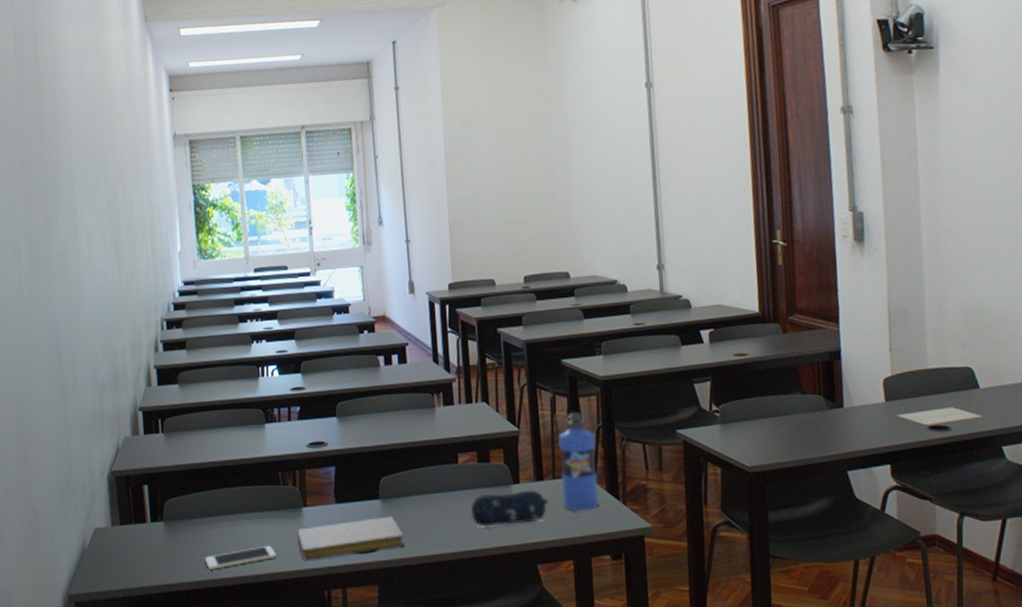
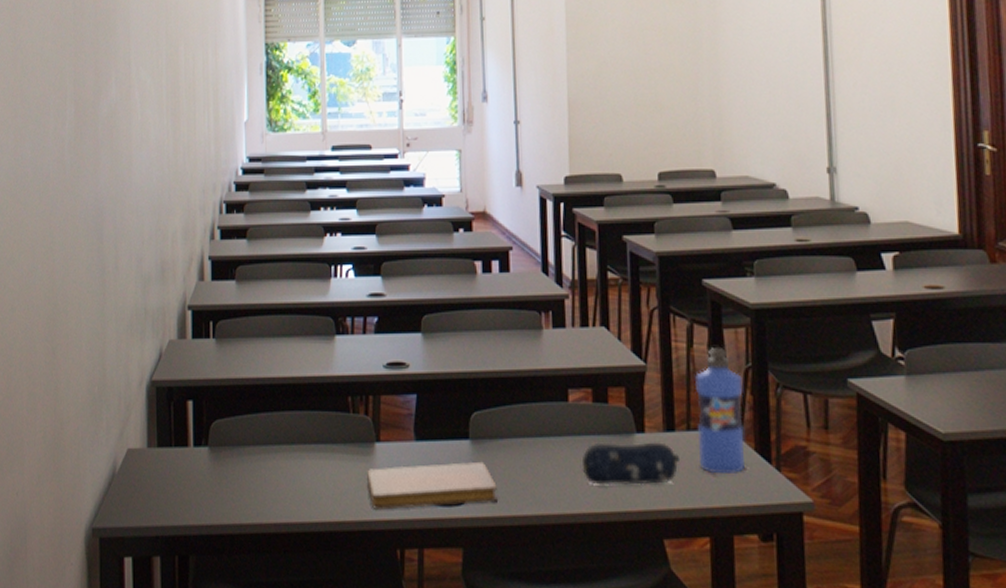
cell phone: present [205,545,277,570] -> none [255,486,341,511]

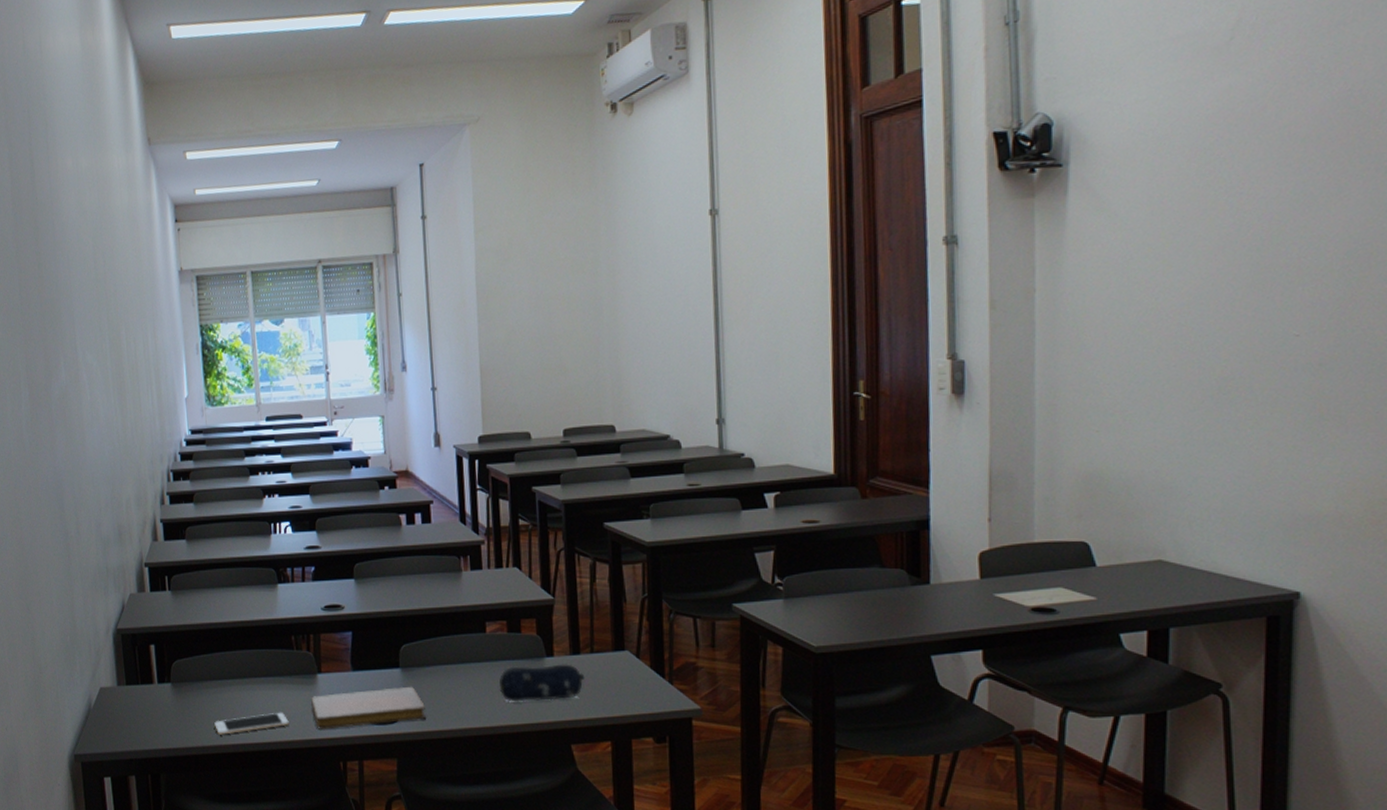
cell phone: none [255,486,341,511] -> present [214,712,289,735]
water bottle: present [695,346,745,475] -> none [598,580,642,689]

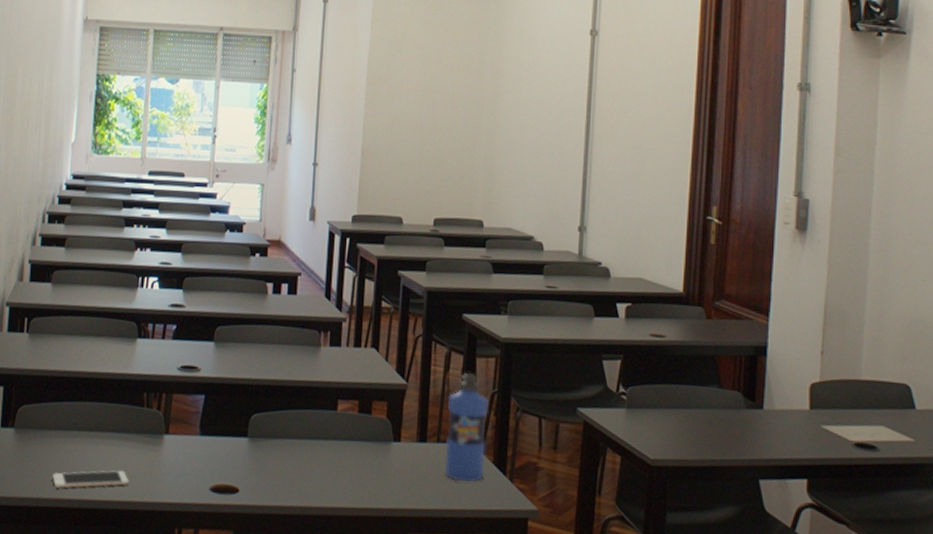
notebook: present [311,686,427,729] -> none [154,456,269,494]
pencil case: present [499,664,585,702] -> none [343,447,429,487]
water bottle: none [598,580,642,689] -> present [444,372,489,482]

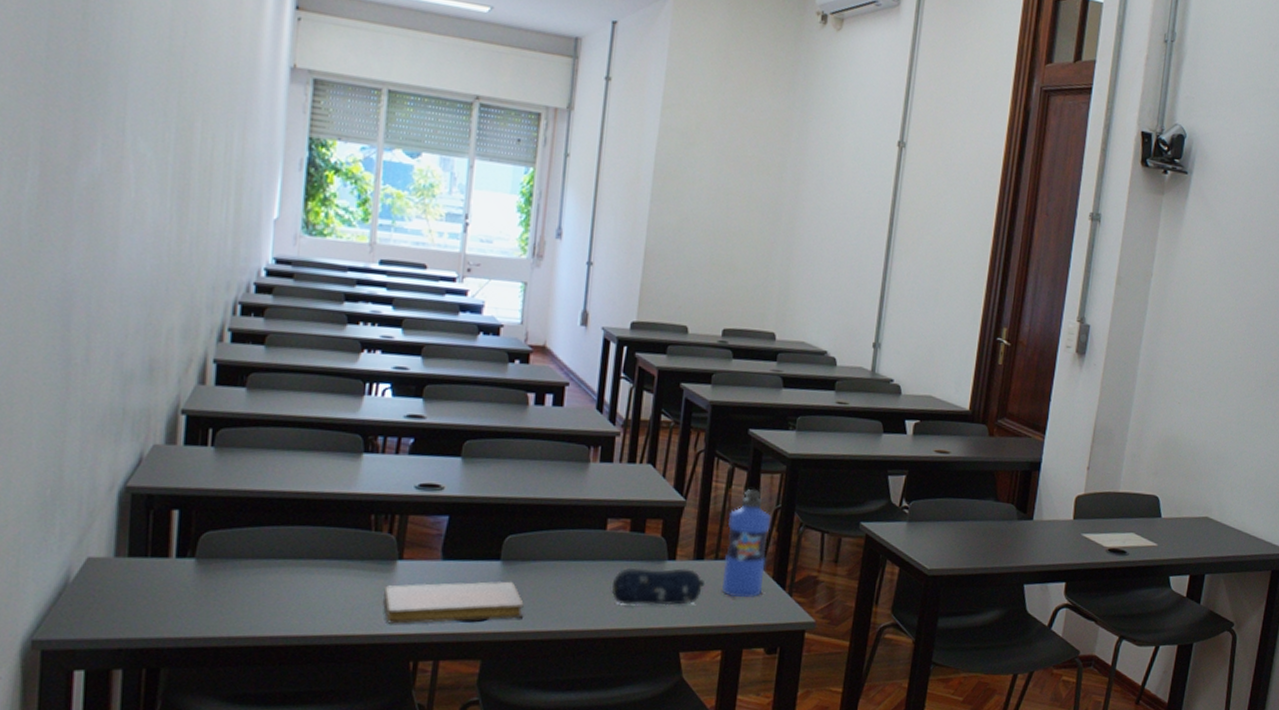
cell phone: present [52,470,129,488] -> none [249,601,352,624]
notebook: none [154,456,269,494] -> present [383,581,524,624]
pencil case: none [343,447,429,487] -> present [611,567,705,606]

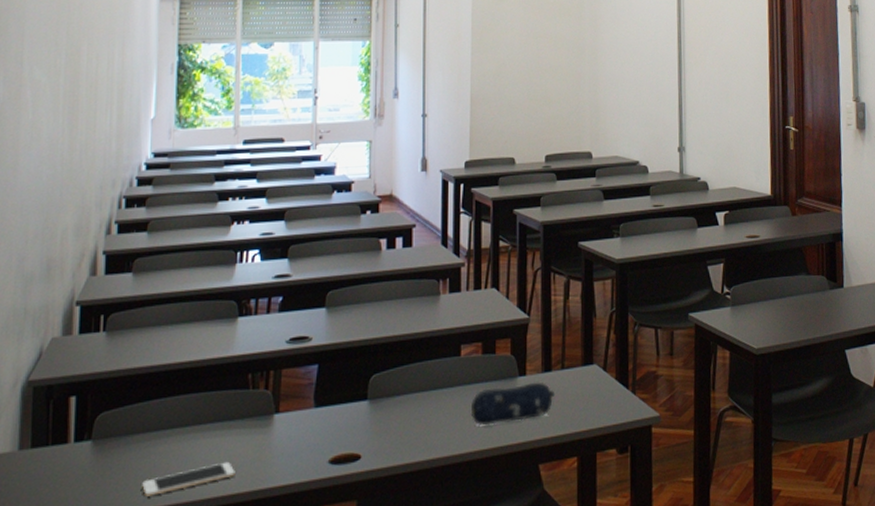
cell phone: none [249,601,352,624] -> present [142,461,235,497]
notebook: present [383,581,524,624] -> none [264,418,393,477]
water bottle: present [721,488,771,598] -> none [570,296,608,404]

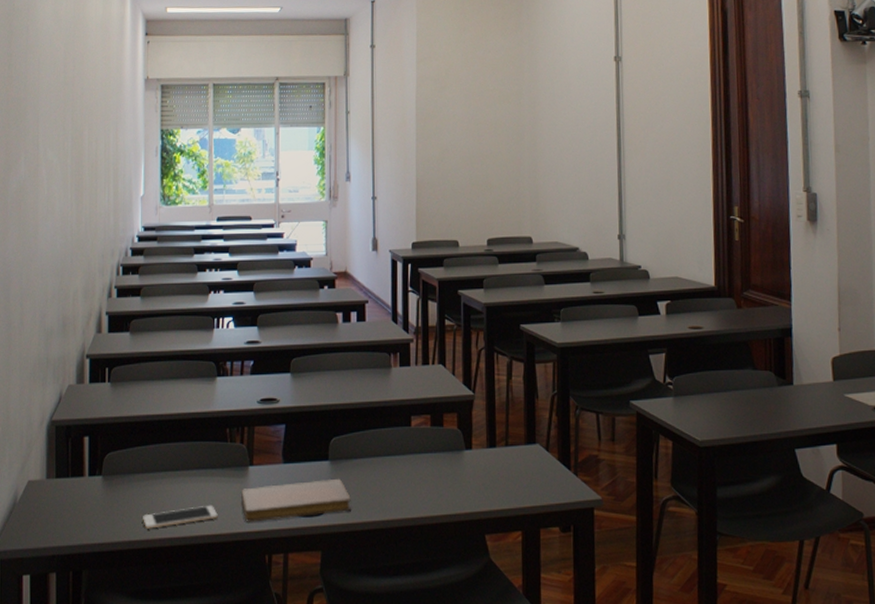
notebook: none [264,418,393,477] -> present [241,478,352,522]
pencil case: present [470,382,555,425] -> none [421,456,500,494]

